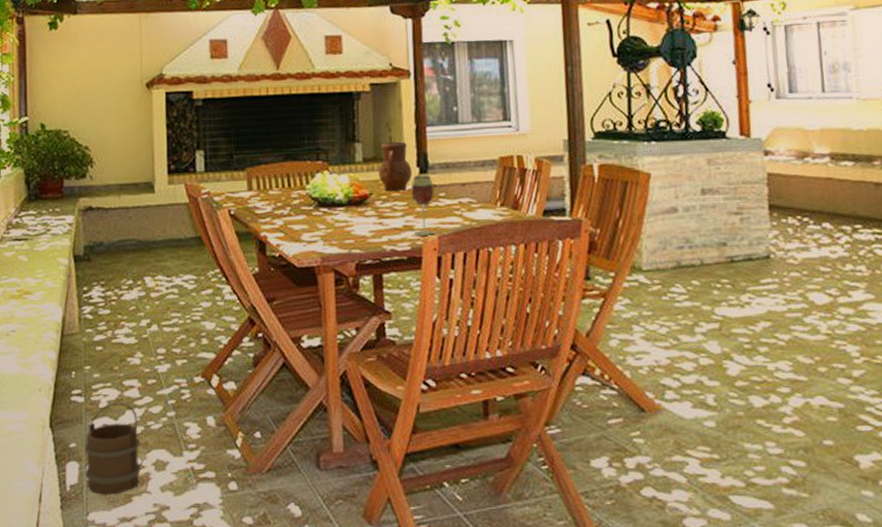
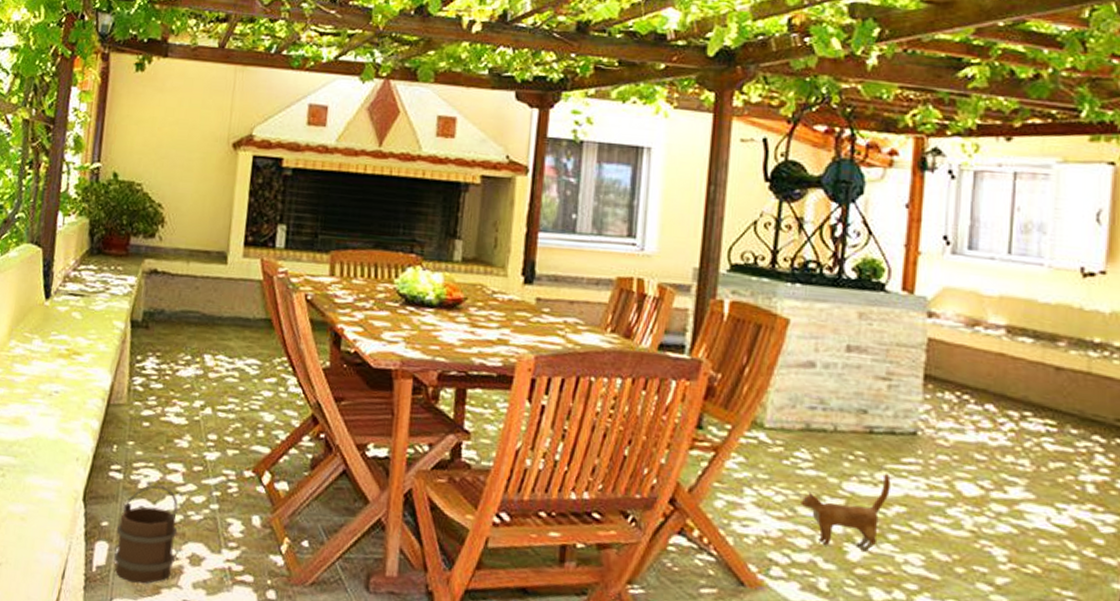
pitcher: present [378,141,413,191] -> none [476,243,516,300]
wineglass: present [411,175,434,236] -> none [509,284,538,354]
cat: none [682,294,755,366] -> present [801,473,891,552]

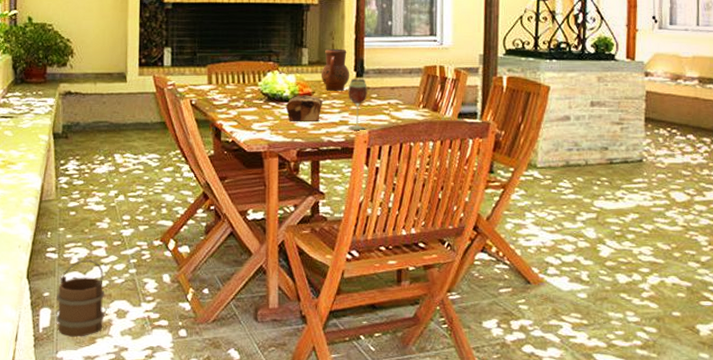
bread loaf: none [427,300,477,338] -> present [285,95,322,122]
pitcher: none [476,243,516,300] -> present [321,48,350,91]
wineglass: none [509,284,538,354] -> present [348,78,368,130]
cat: present [801,473,891,552] -> none [566,191,627,249]

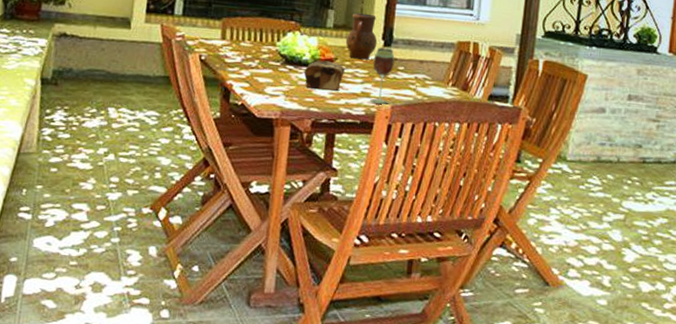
bucket: present [56,259,105,337] -> none [21,223,82,310]

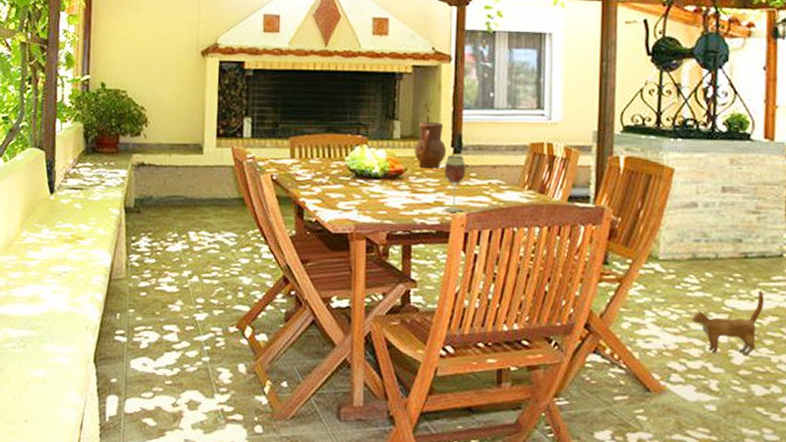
bread loaf: present [303,60,345,92] -> none [374,172,416,203]
cat: none [592,193,657,255] -> present [692,290,764,356]

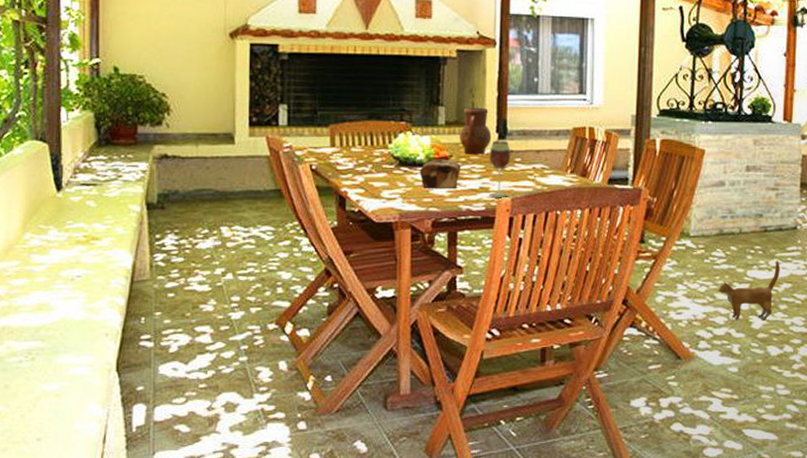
bread loaf: none [374,172,416,203] -> present [419,159,461,189]

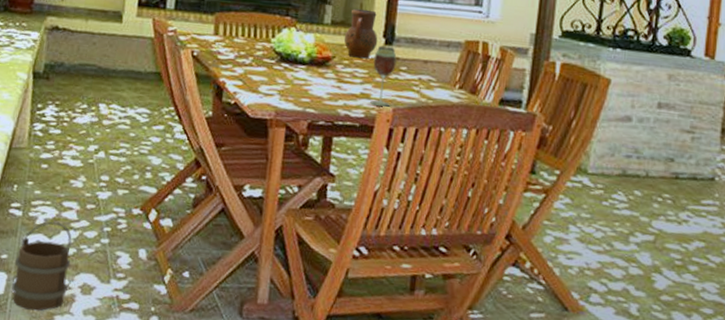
bucket: none [152,347,211,435] -> present [11,221,72,311]
bread loaf: present [419,159,461,189] -> none [299,59,343,92]
cat: present [718,260,780,320] -> none [617,213,692,281]

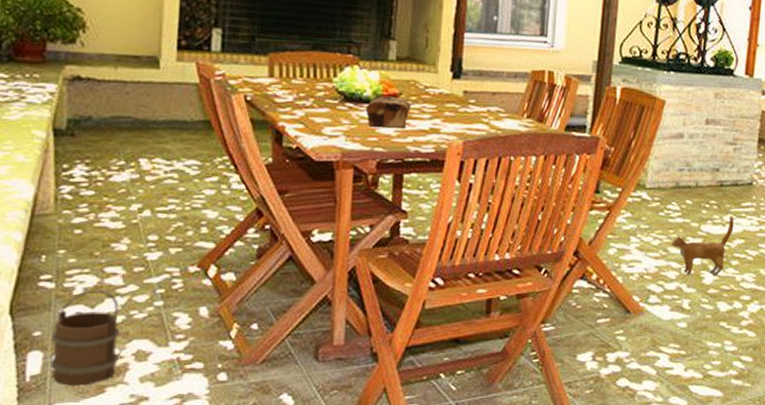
bread loaf: none [299,59,343,92] -> present [365,96,411,129]
pitcher: present [343,8,378,59] -> none [410,43,446,94]
wineglass: present [370,45,397,107] -> none [440,79,465,140]
cat: none [617,213,692,281] -> present [671,215,734,276]

